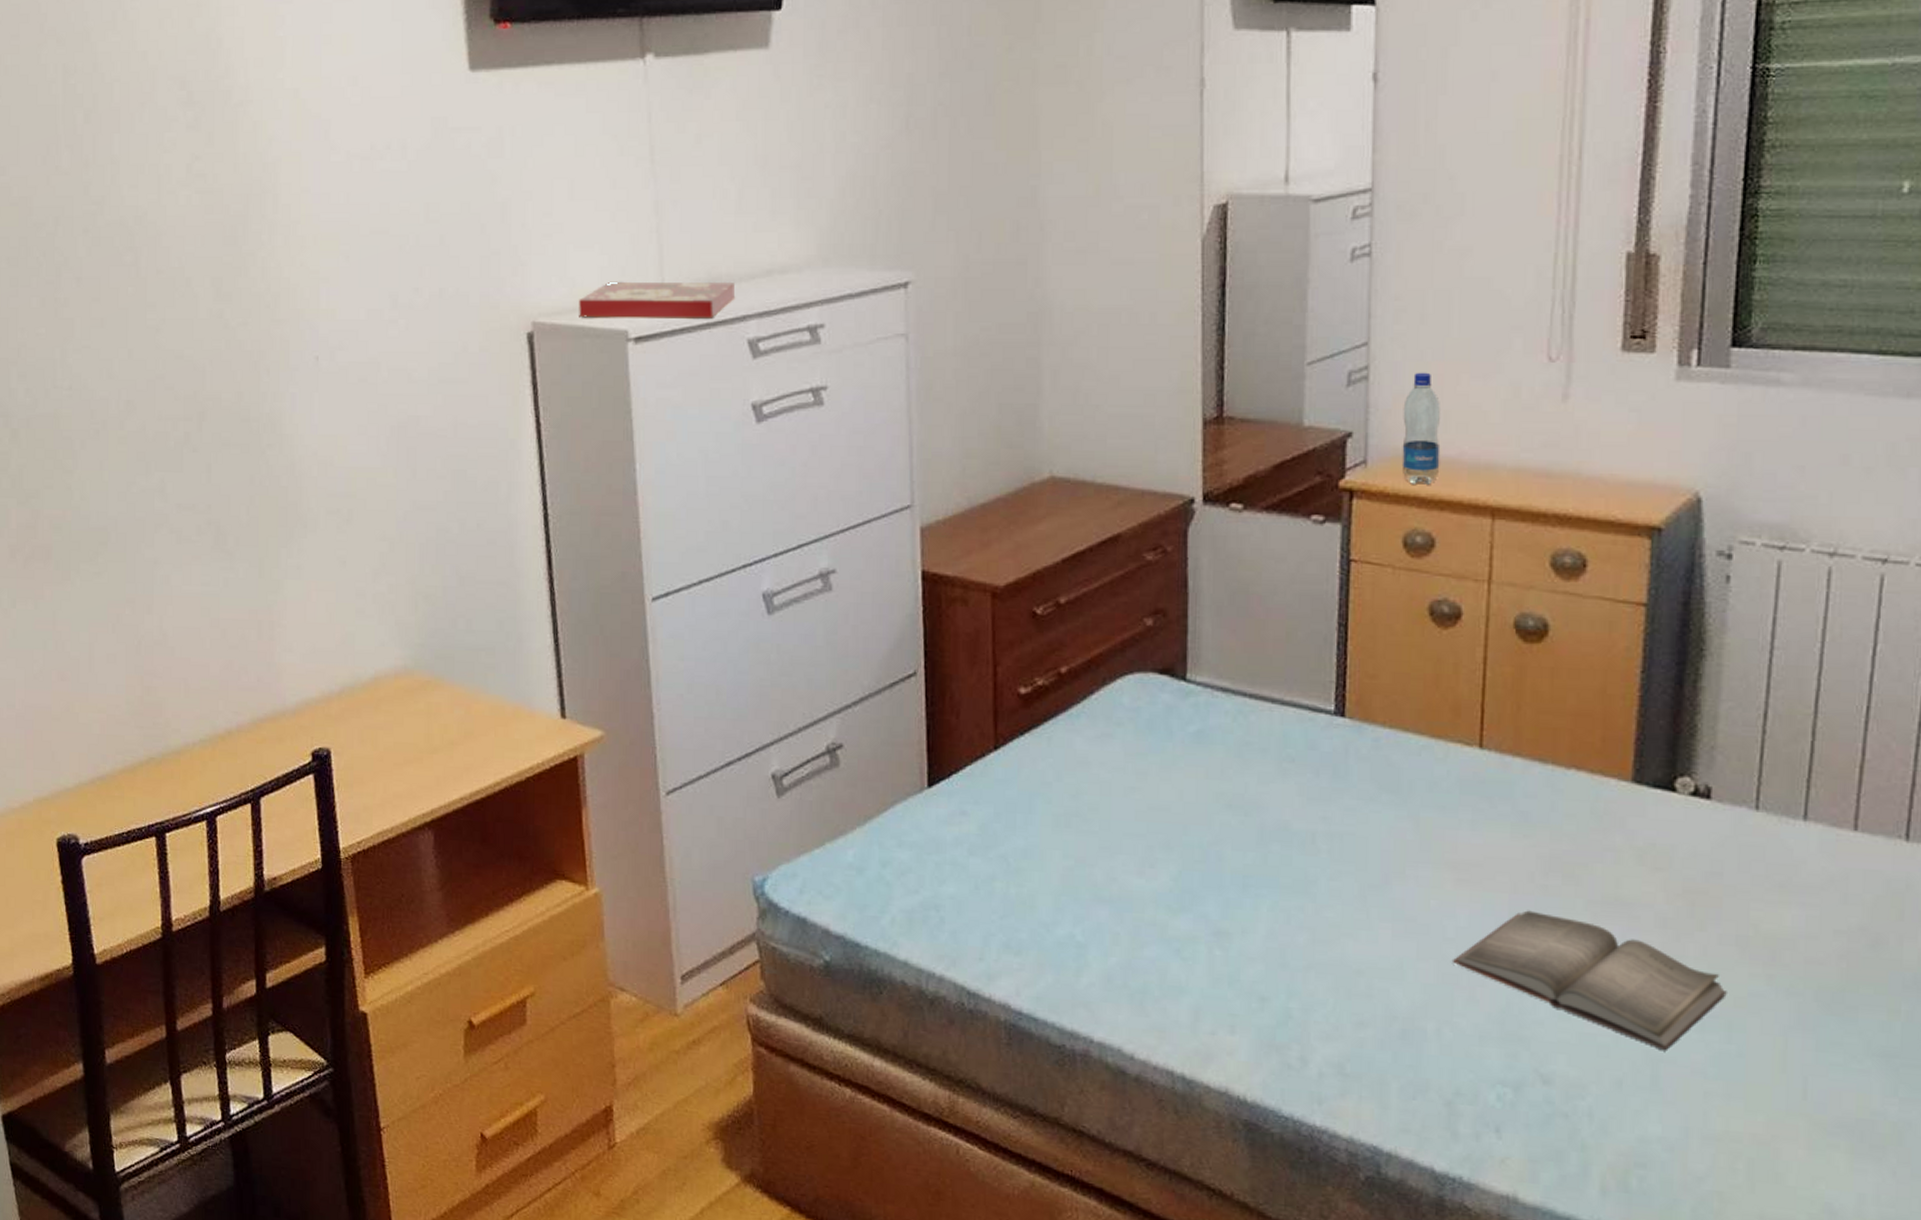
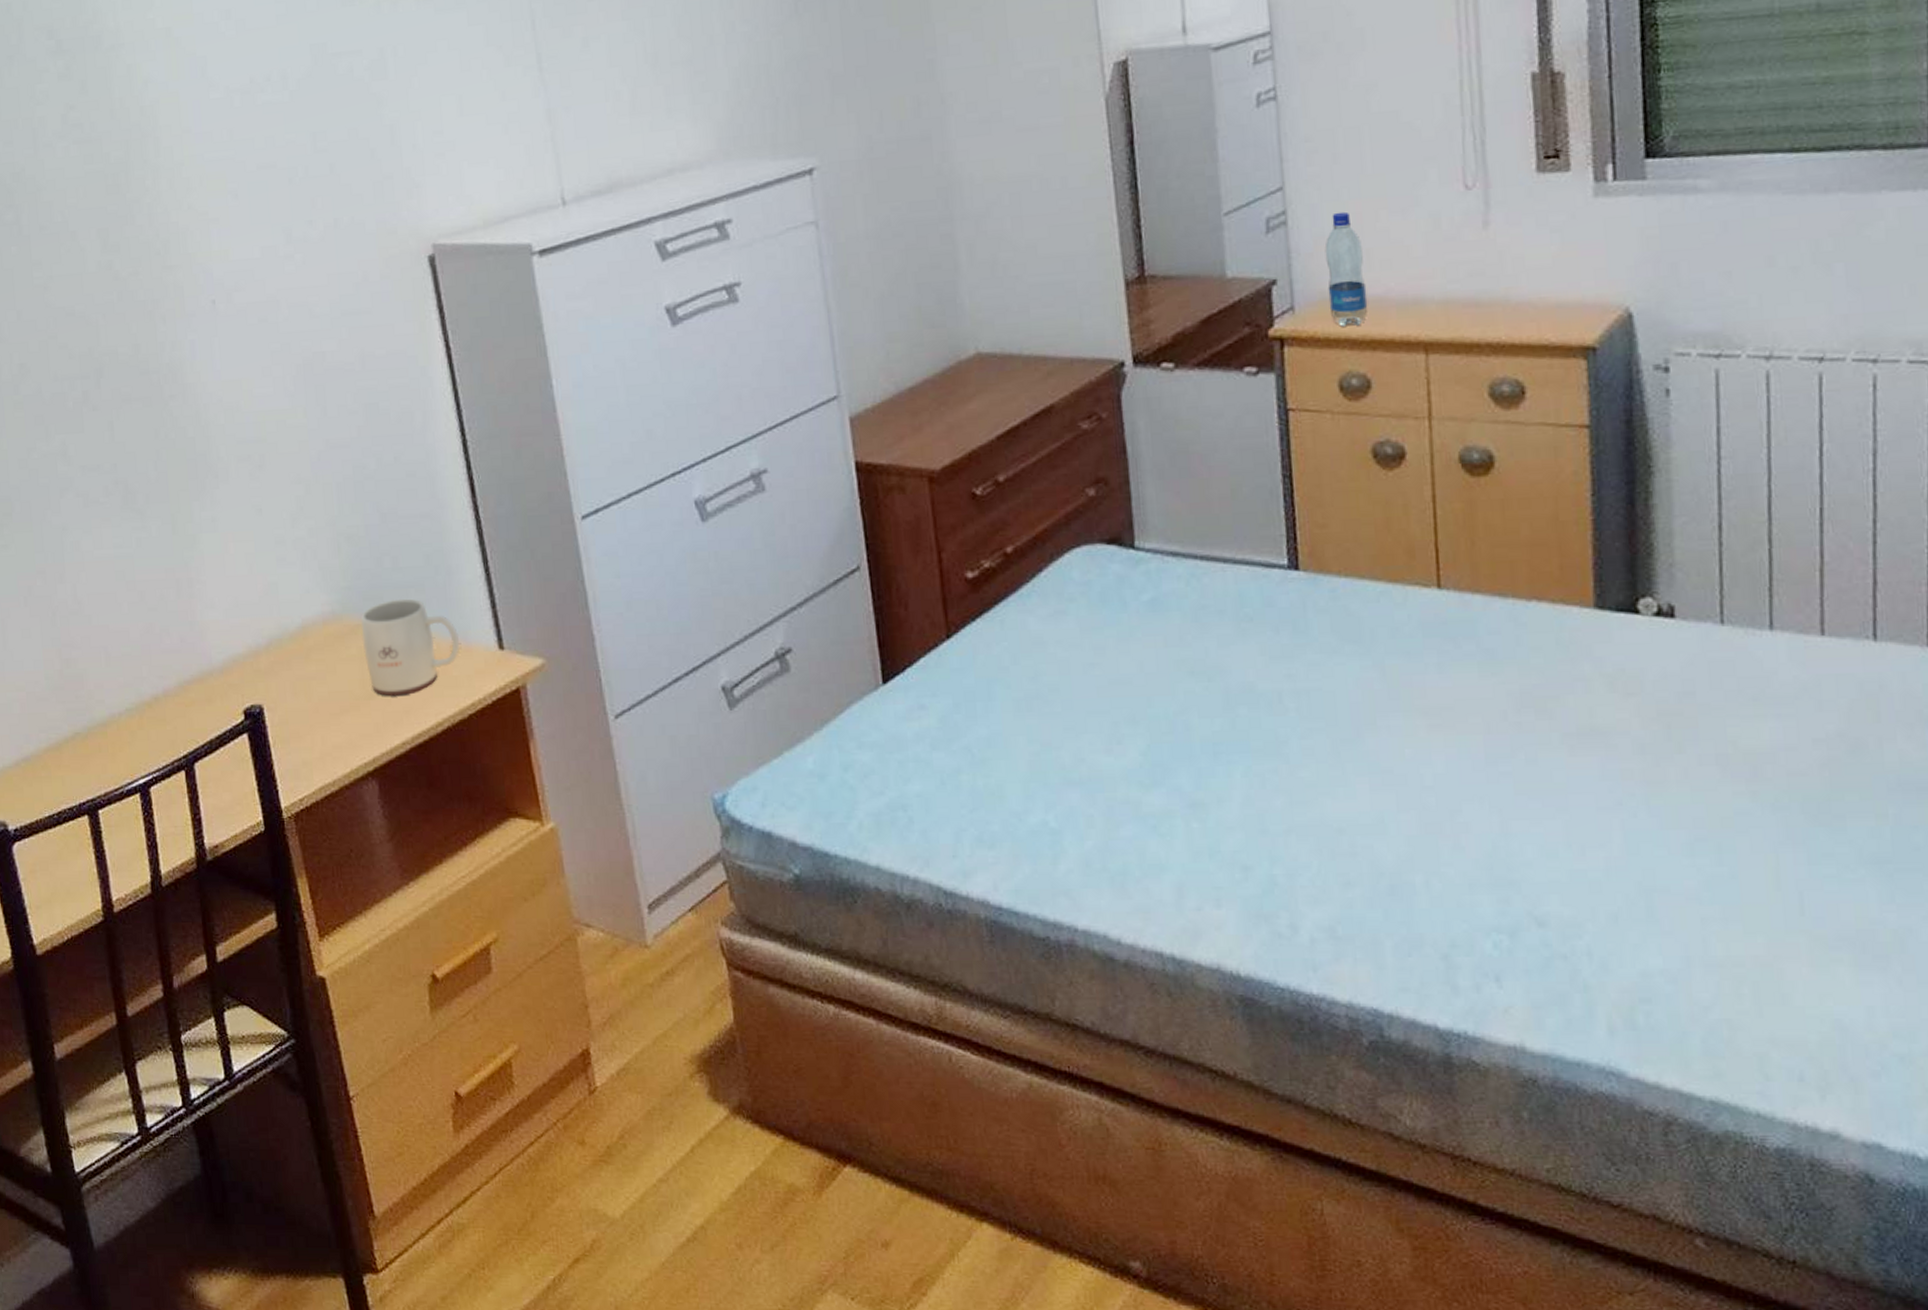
mug: none [430,660,523,753] -> present [360,598,459,697]
decorative box: present [579,283,734,319] -> none [478,185,637,235]
hardback book: present [1451,910,1727,1050] -> none [1433,749,1713,879]

